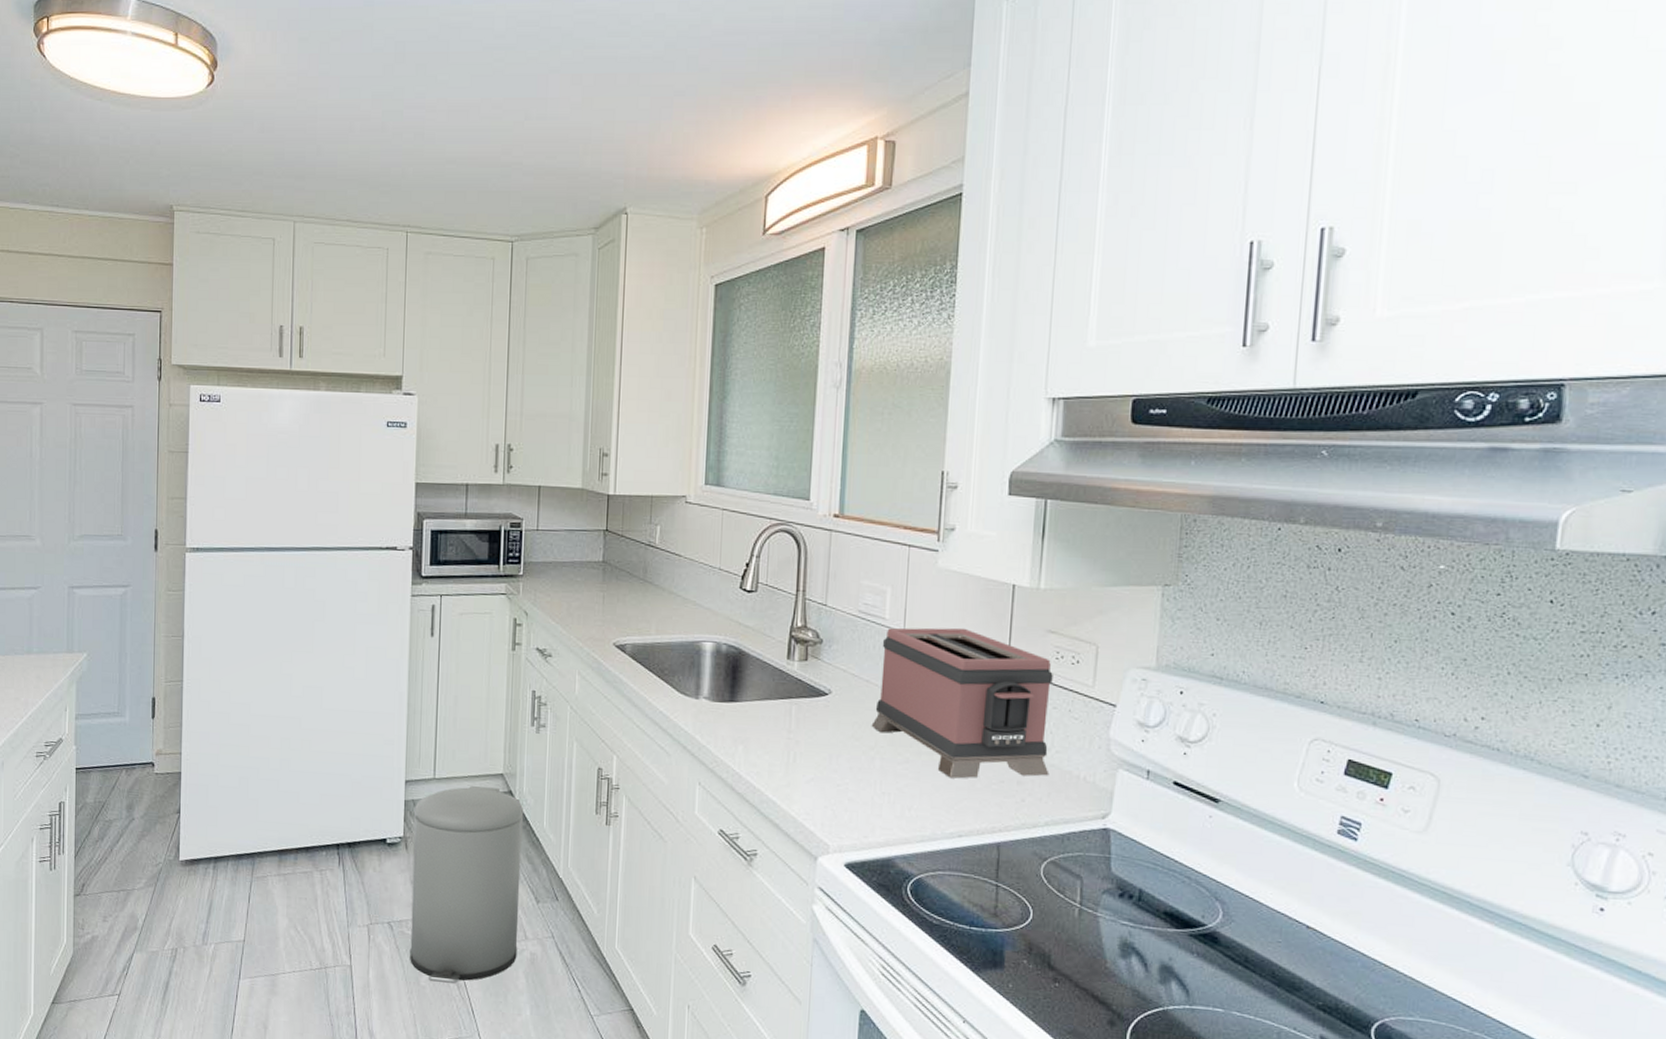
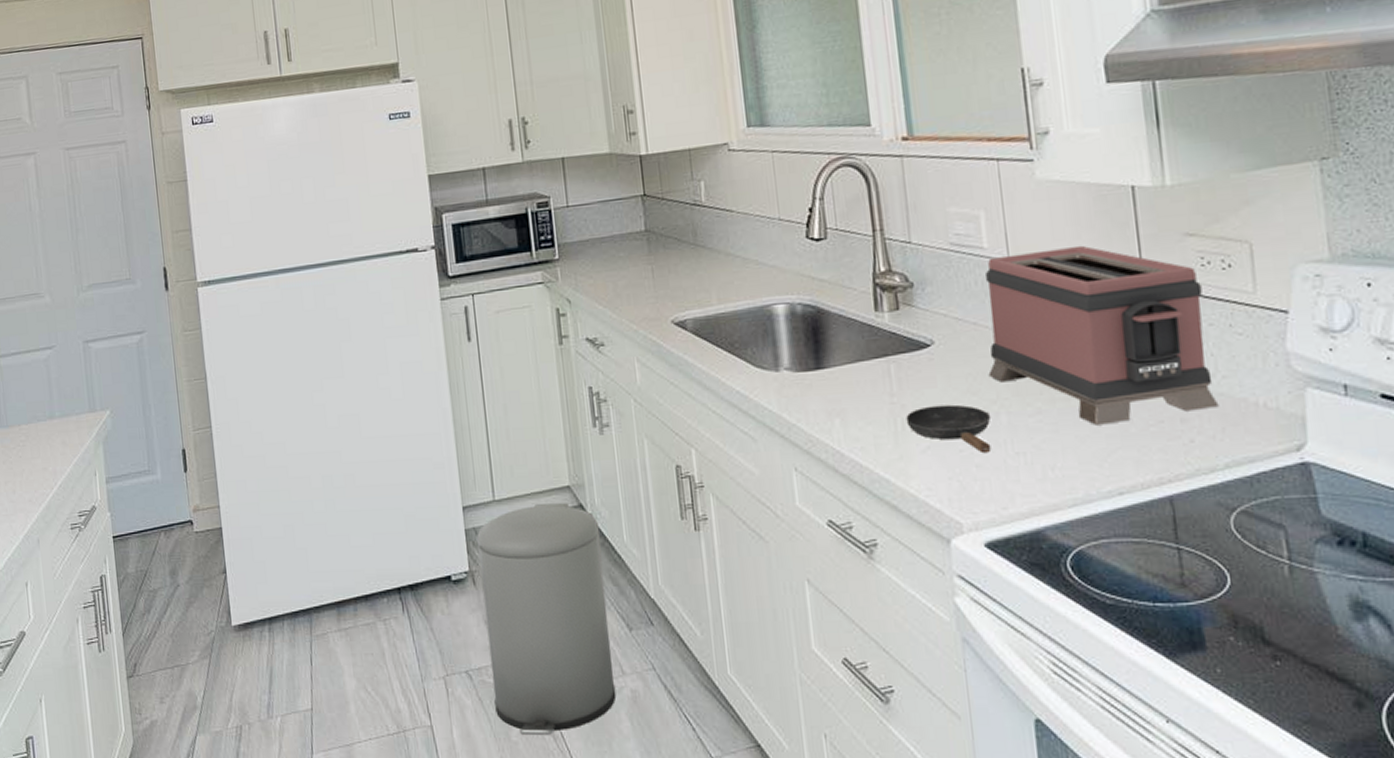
frying pan: none [798,744,868,790] -> present [906,404,992,454]

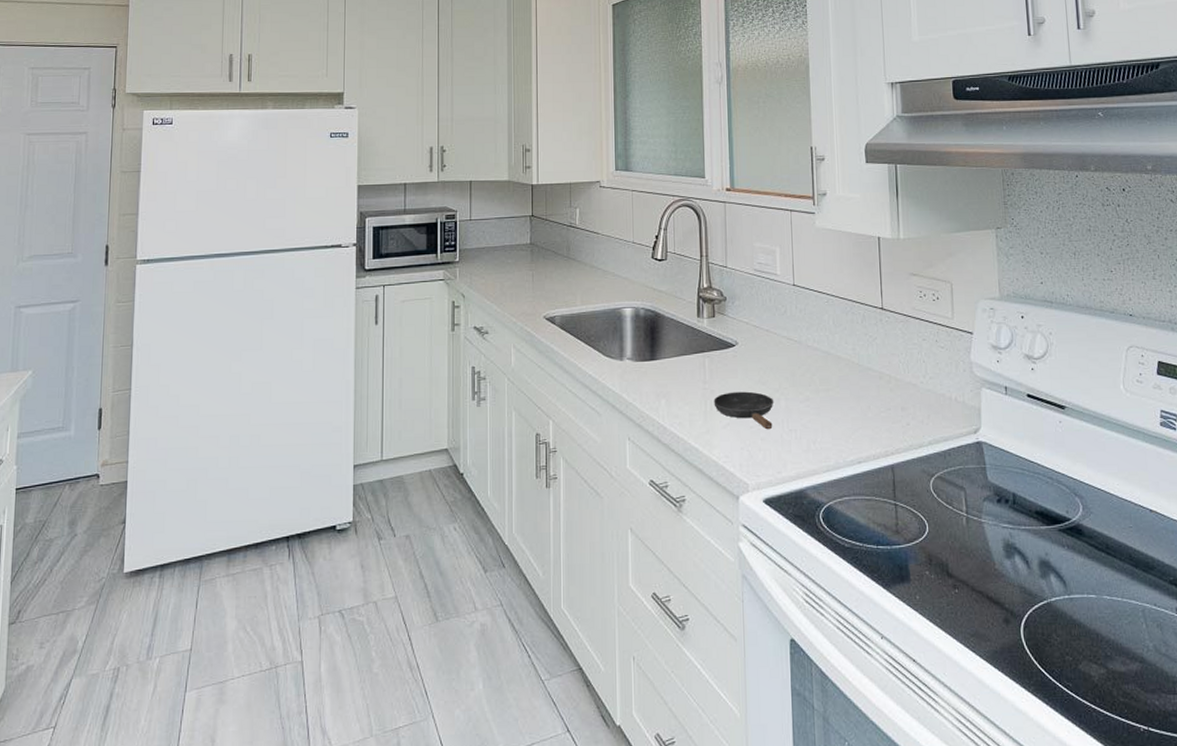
pedal bin: present [477,503,617,736] -> none [362,463,468,667]
toaster: present [986,245,1219,425] -> none [774,277,927,411]

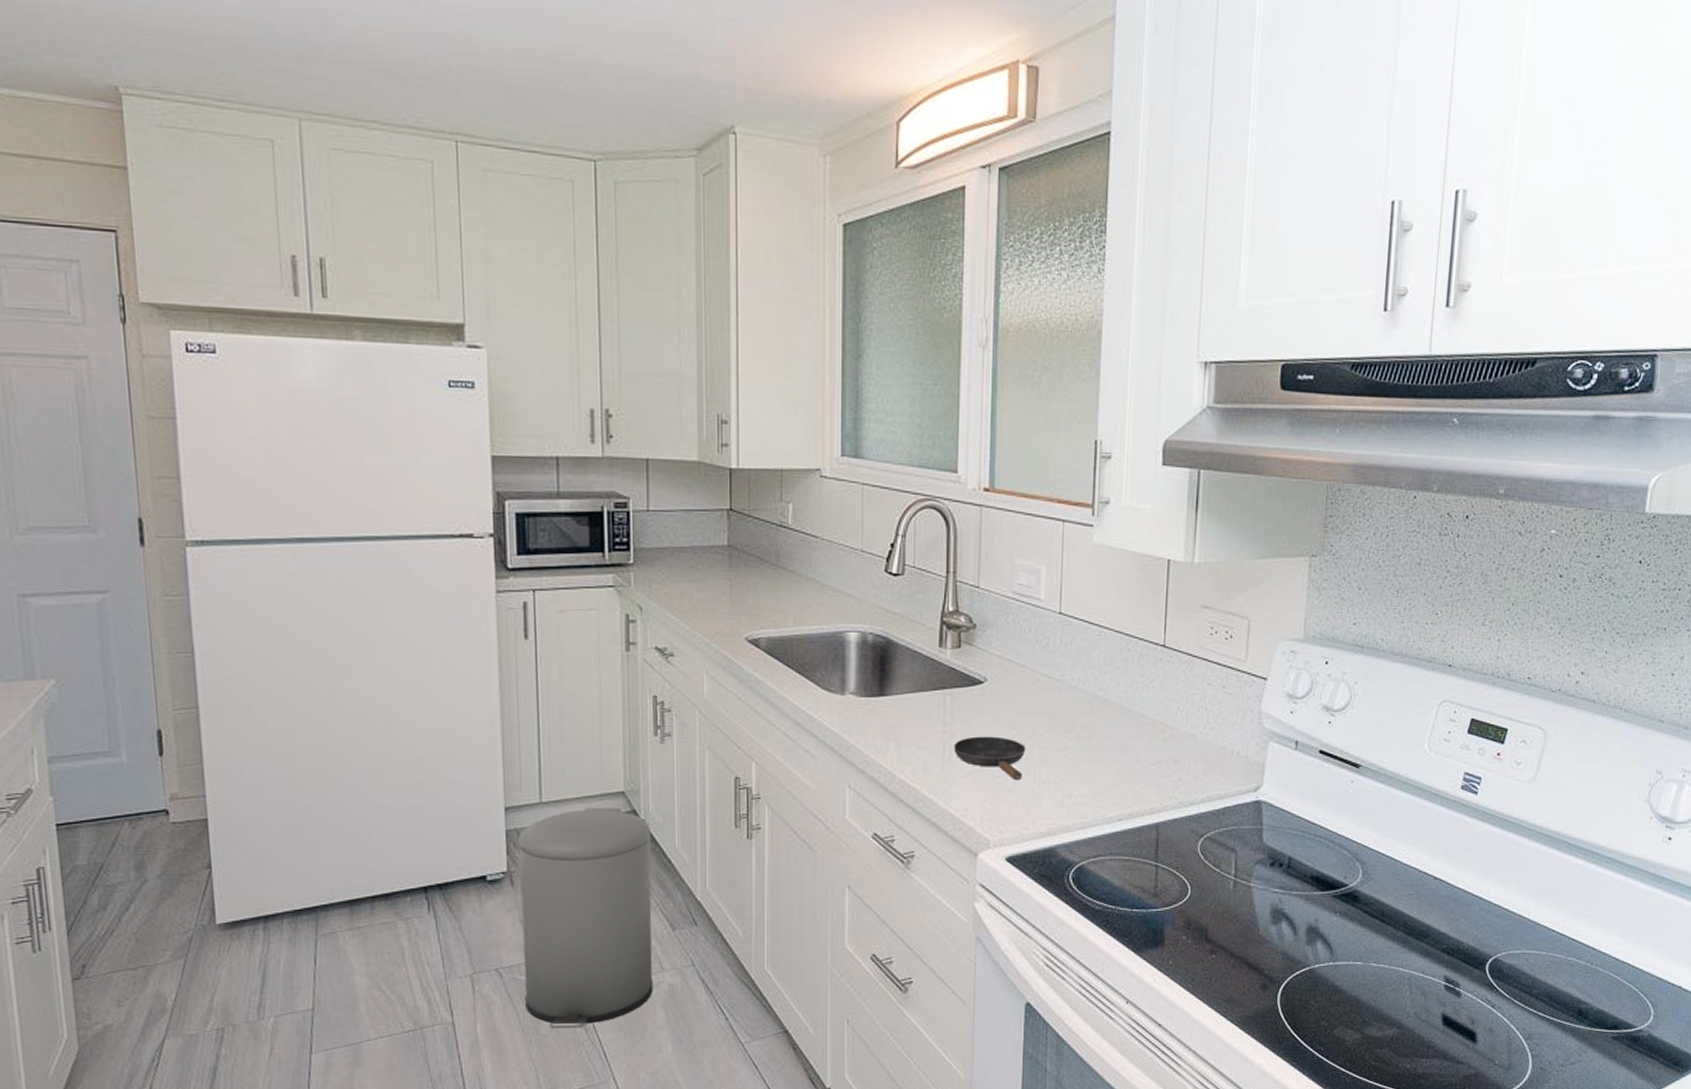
pedal bin: none [362,463,468,667] -> present [519,807,654,1029]

